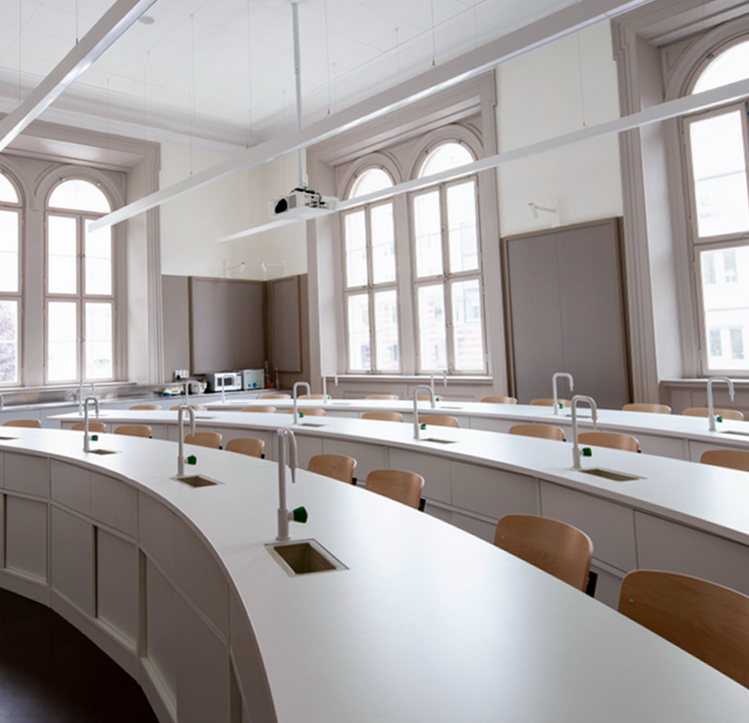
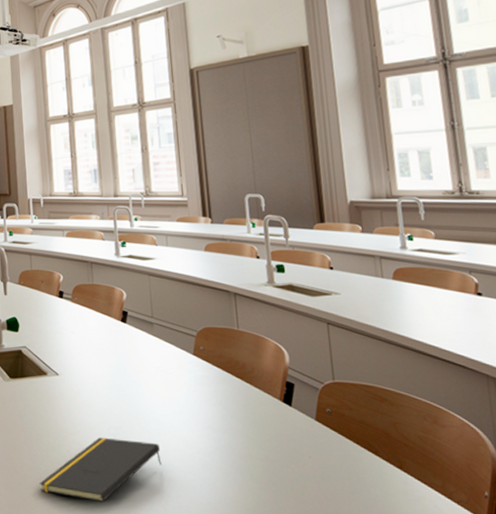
notepad: none [324,636,457,706] -> present [39,437,162,503]

